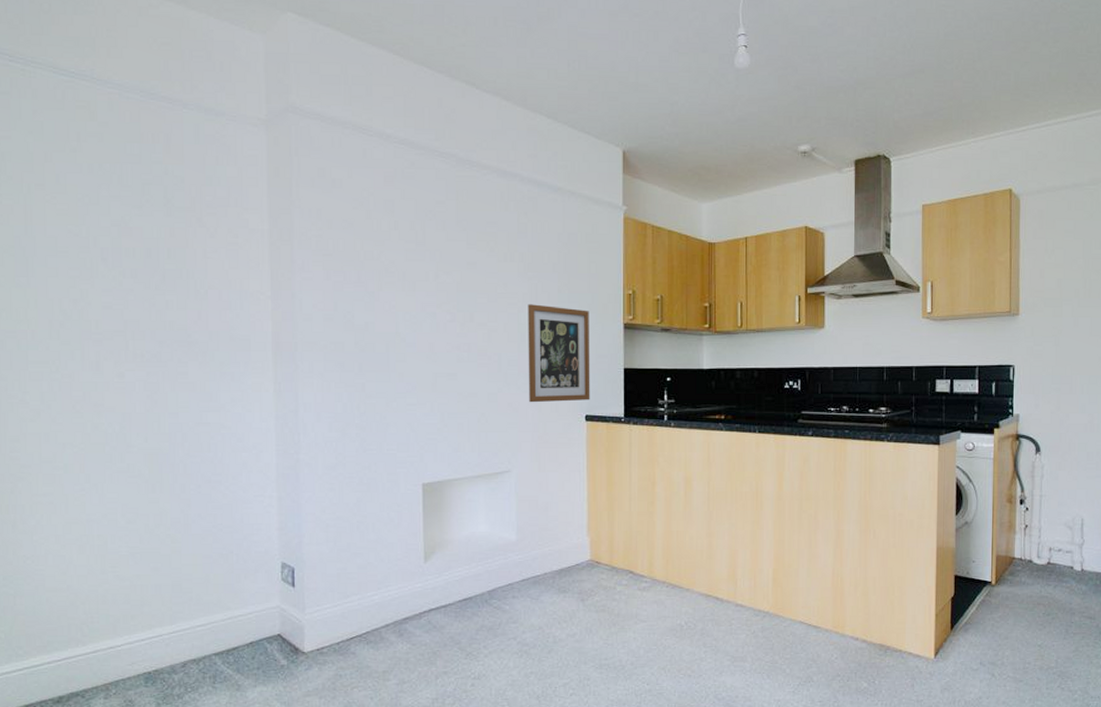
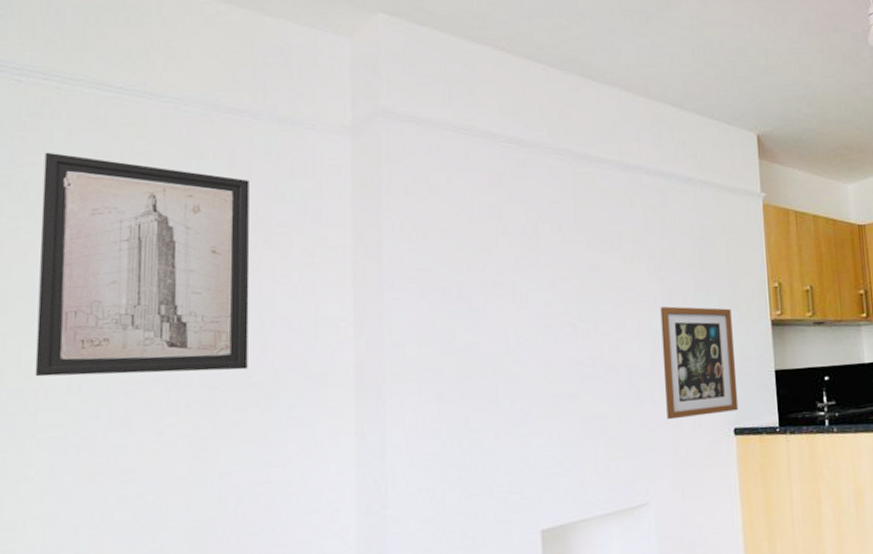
wall art: none [16,128,187,329] -> present [34,152,250,377]

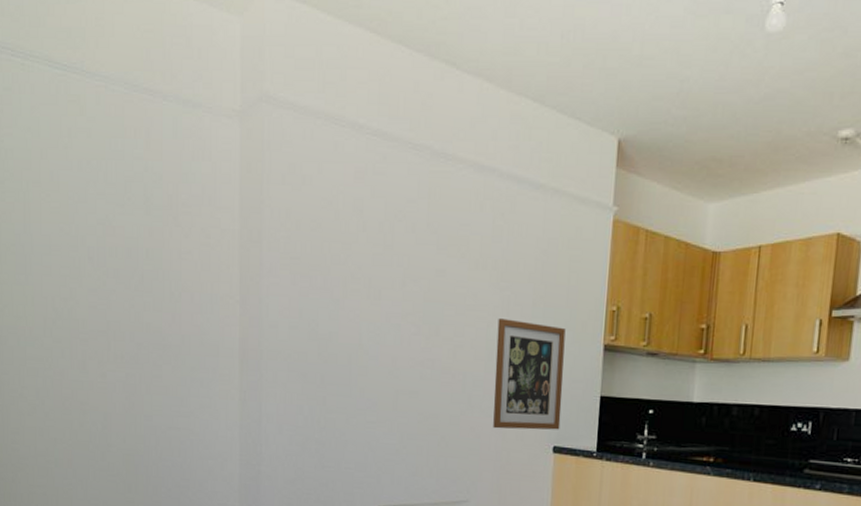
wall art: present [34,152,250,377] -> none [17,124,162,332]

